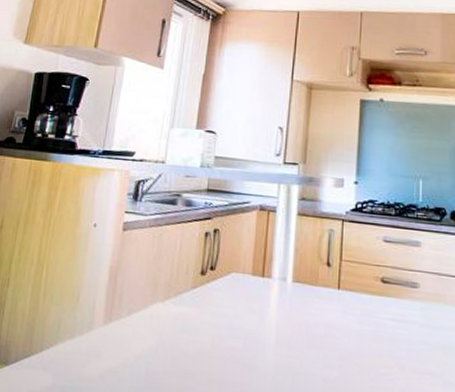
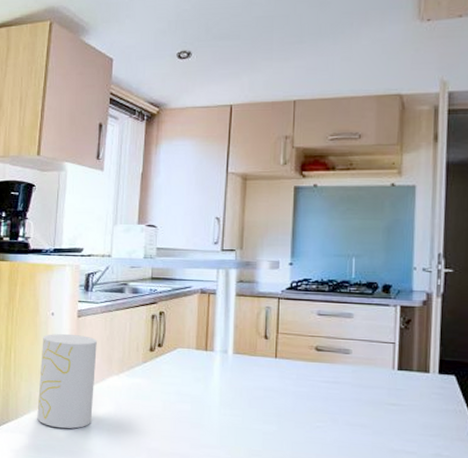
cup: none [65,249,142,367] -> present [37,333,97,429]

